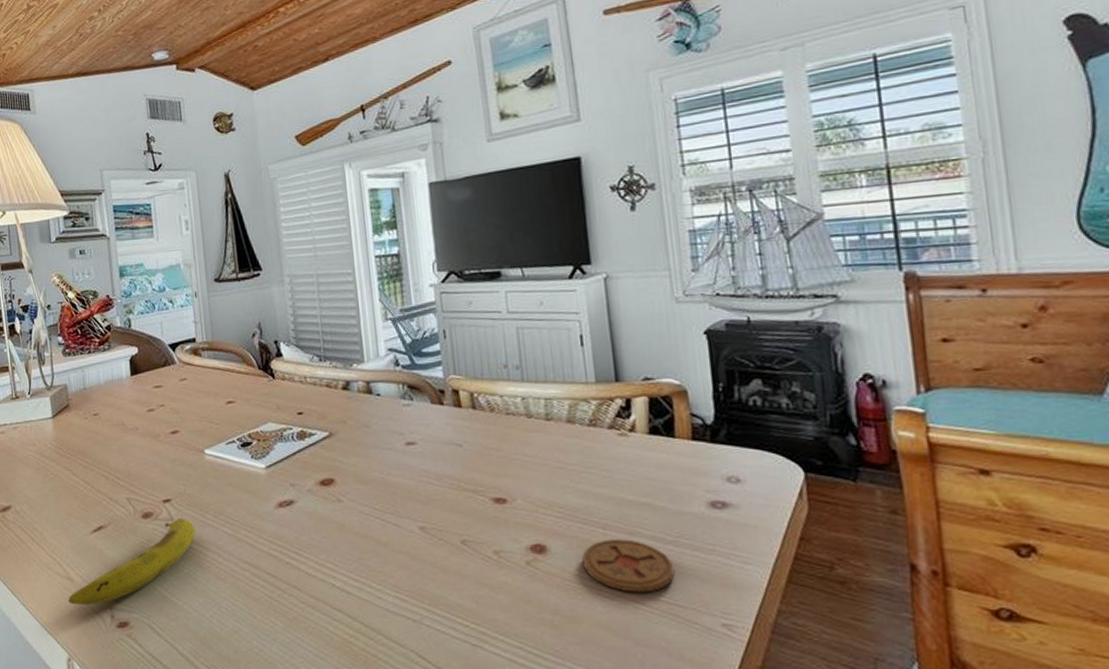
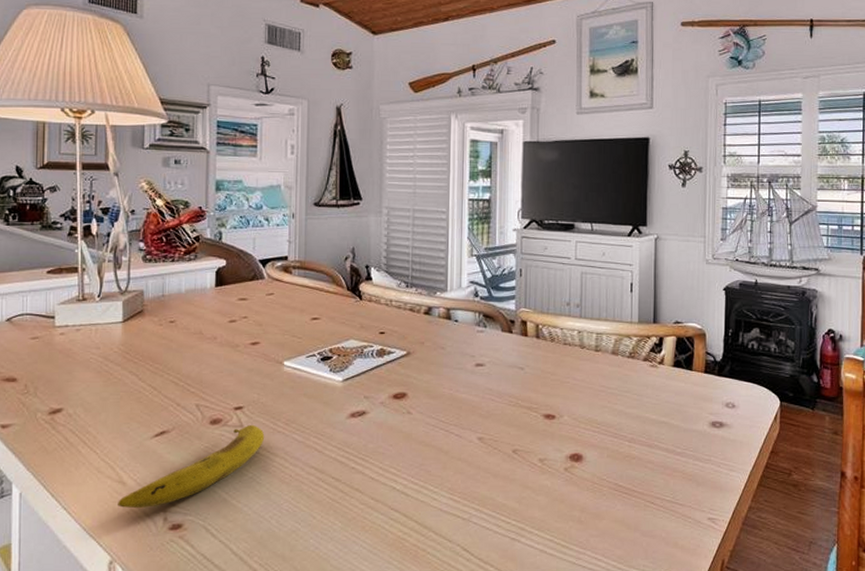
coaster: present [582,539,675,593] -> none [610,450,679,494]

